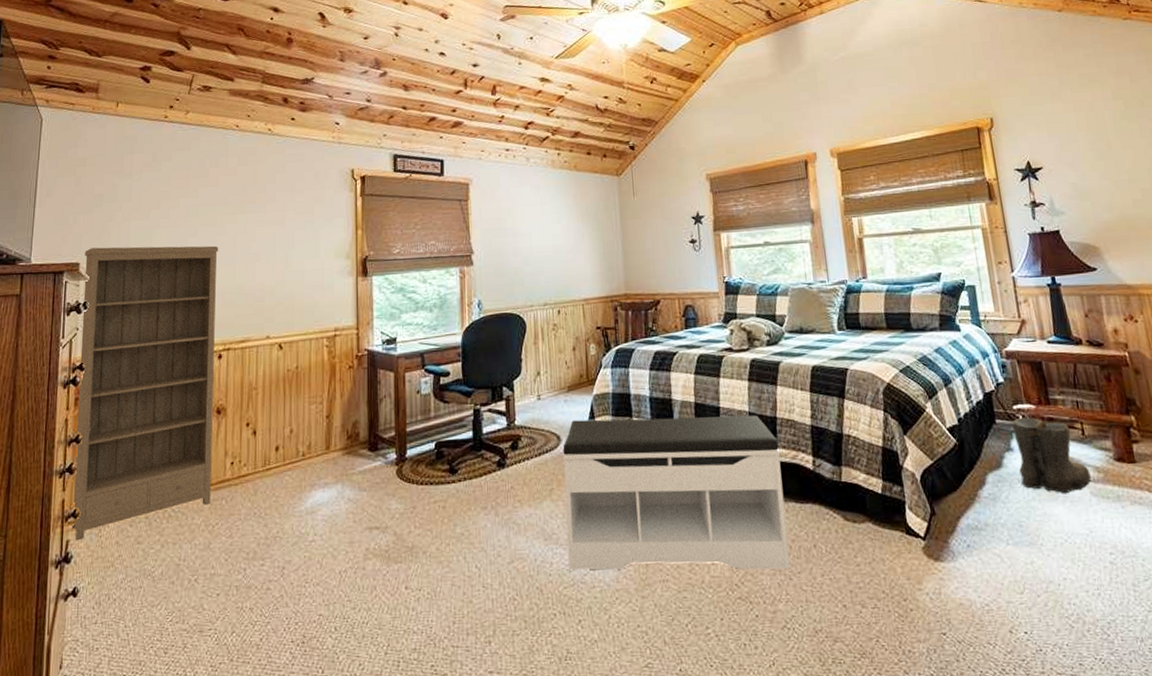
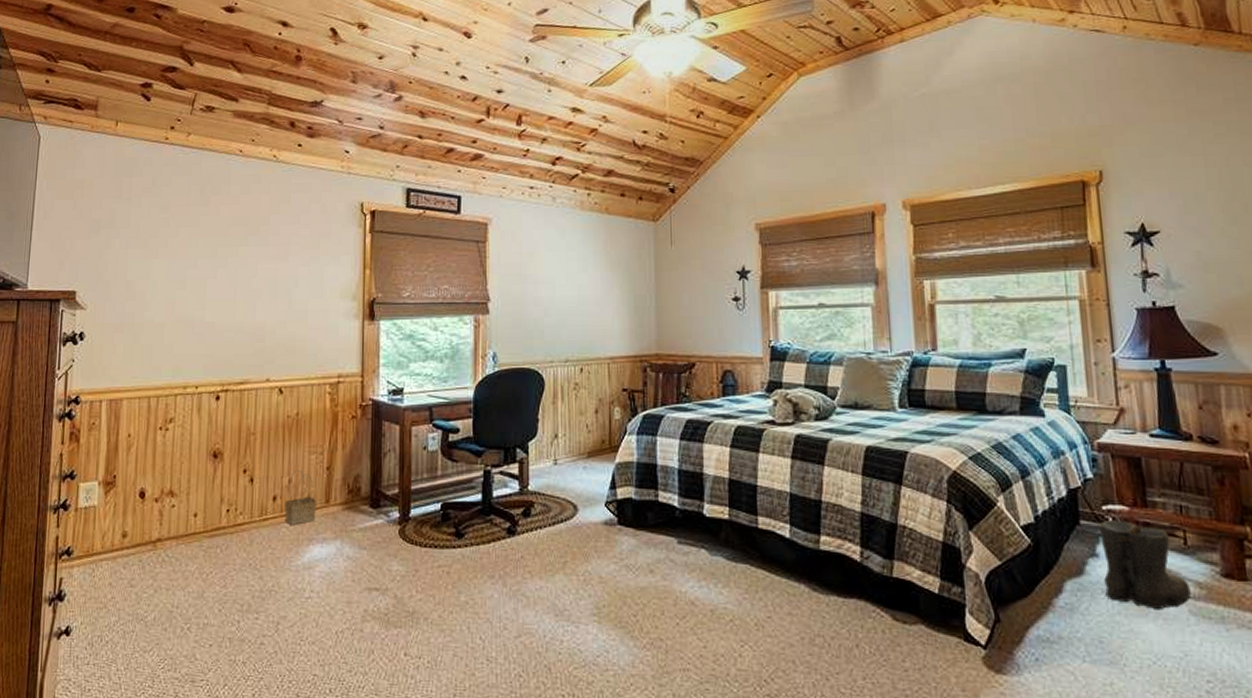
bookshelf: present [71,245,219,541] -> none [65,276,219,579]
basket: none [286,419,318,473] -> present [284,469,317,525]
bench: present [562,415,790,570] -> none [578,489,827,669]

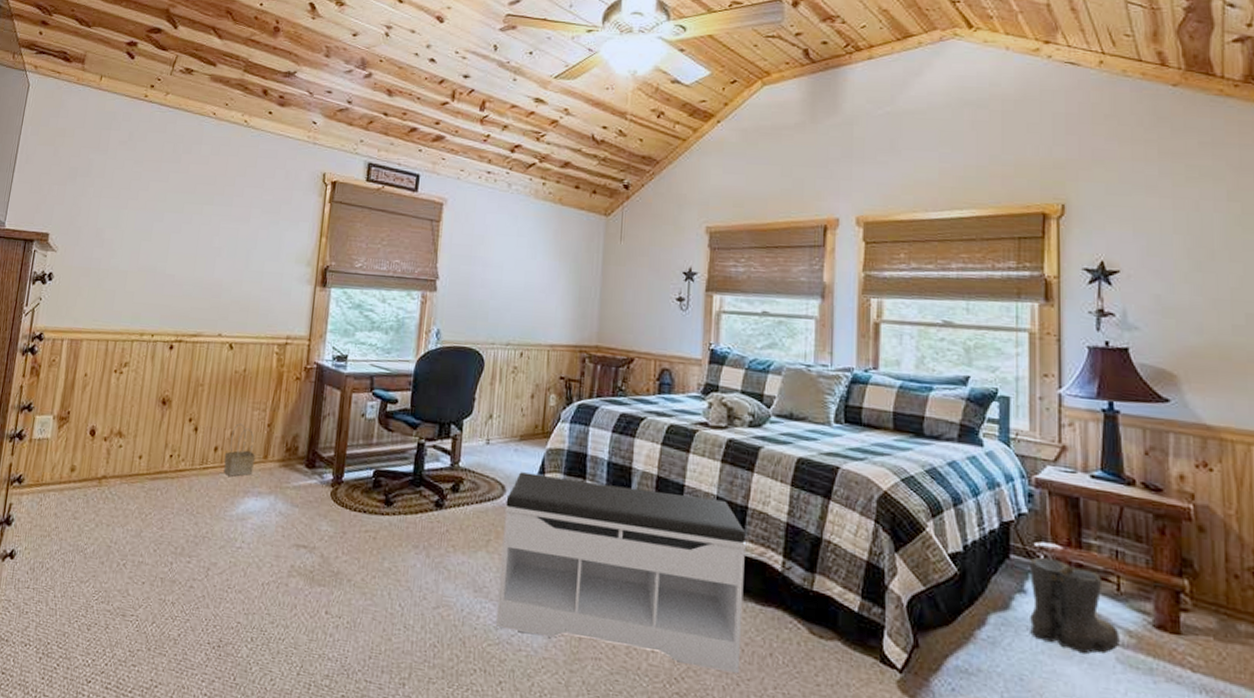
bench: none [578,489,827,669] -> present [496,472,747,674]

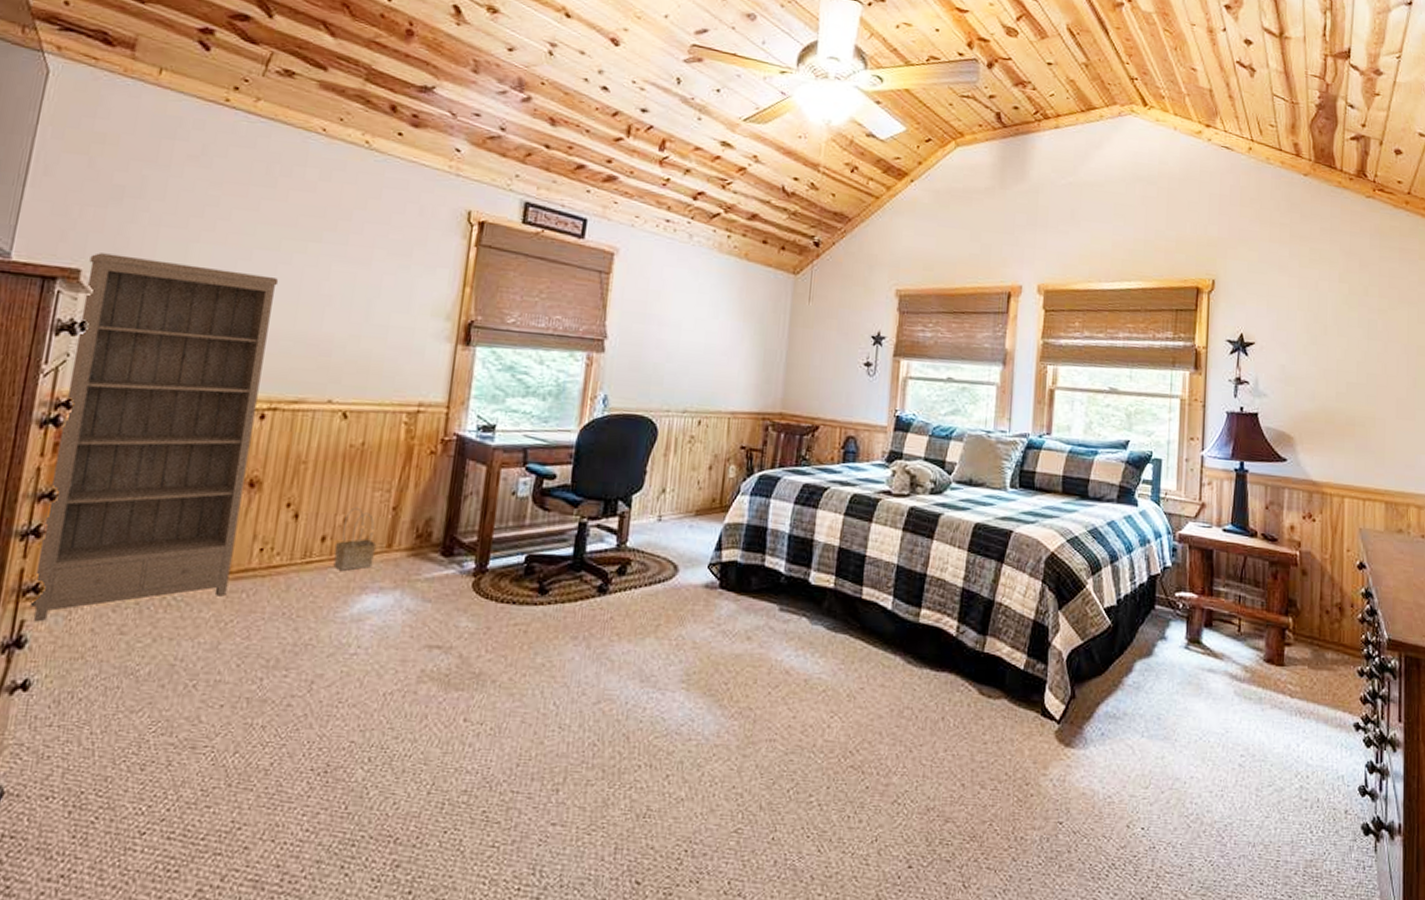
bookshelf: none [15,220,183,506] -> present [29,253,279,622]
bench: present [496,472,747,674] -> none [664,550,924,741]
boots: present [1027,557,1120,655] -> none [1165,606,1238,691]

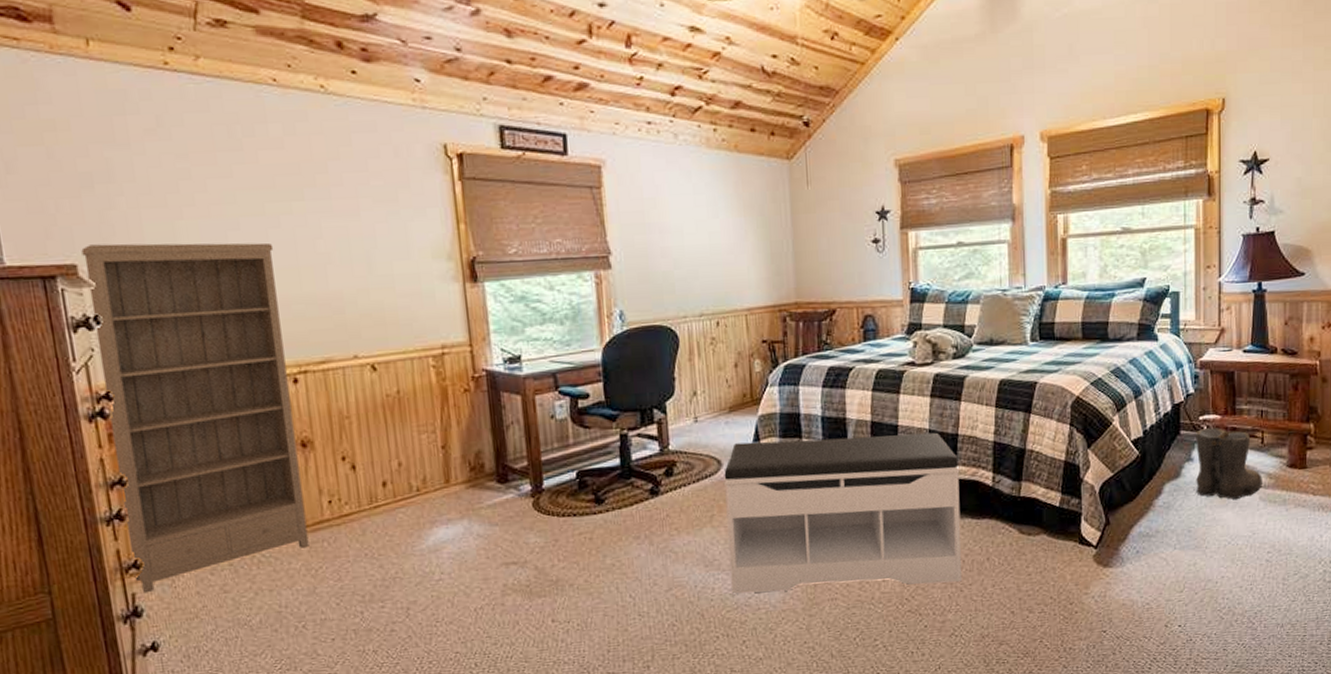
basket: present [333,507,377,571] -> none [396,451,436,510]
bench: none [664,550,924,741] -> present [723,432,962,594]
boots: none [1165,606,1238,691] -> present [1193,428,1262,500]

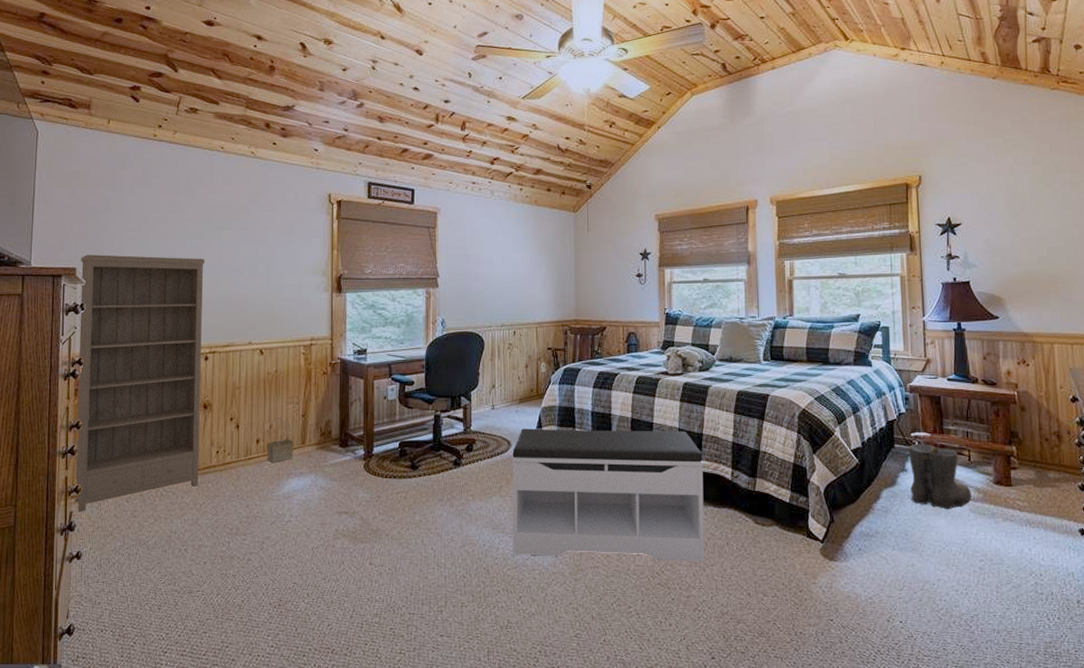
basket: none [396,451,436,510] -> present [266,417,295,463]

